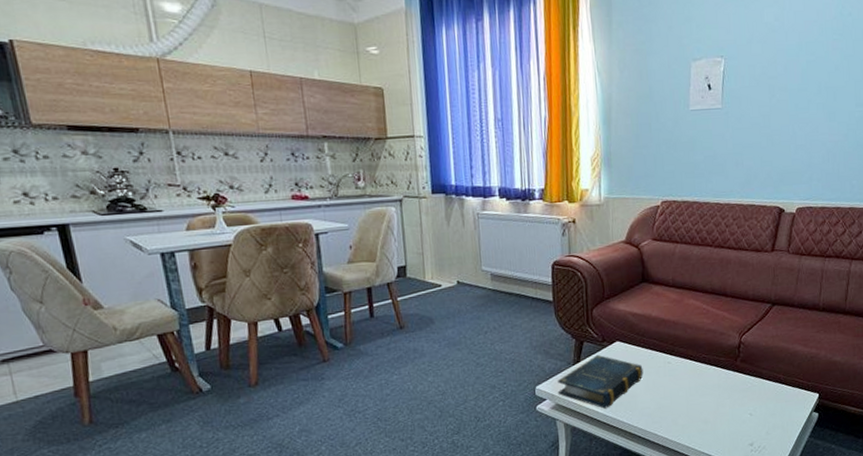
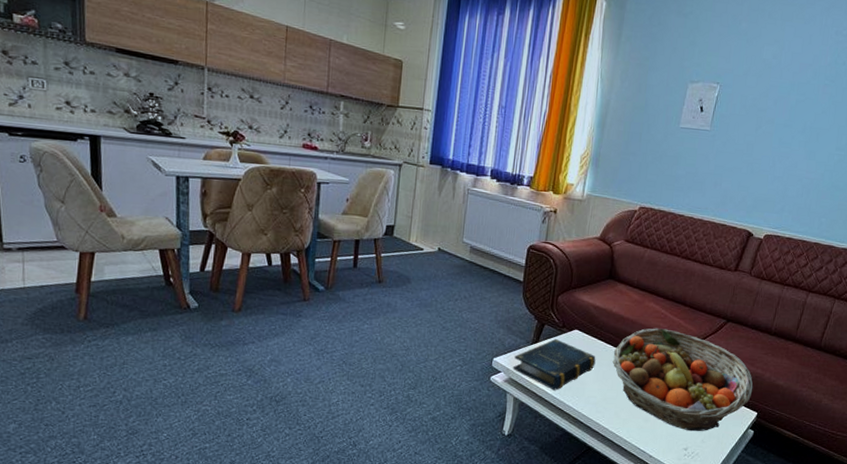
fruit basket: none [660,324,811,425] -> present [612,328,753,432]

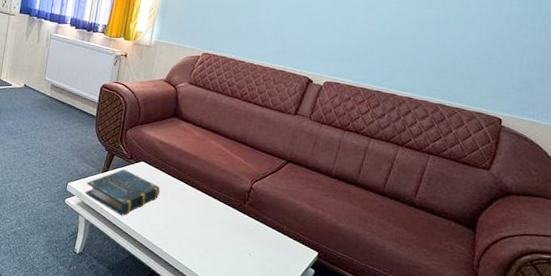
fruit basket: present [612,328,753,432] -> none [175,164,314,266]

